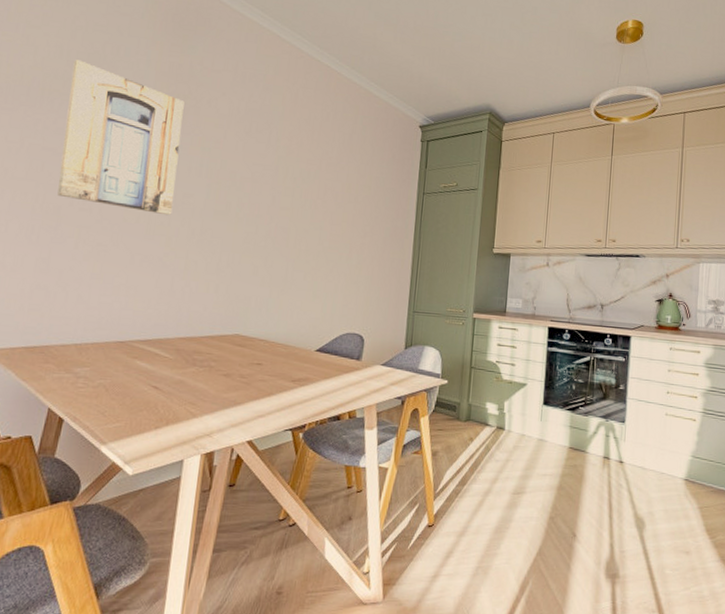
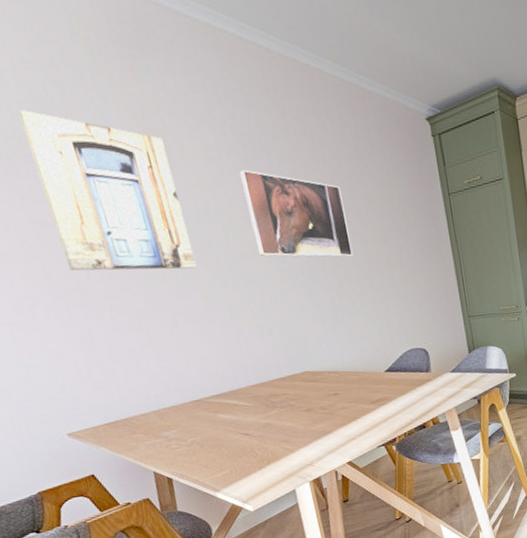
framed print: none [232,139,325,233] -> present [238,169,354,257]

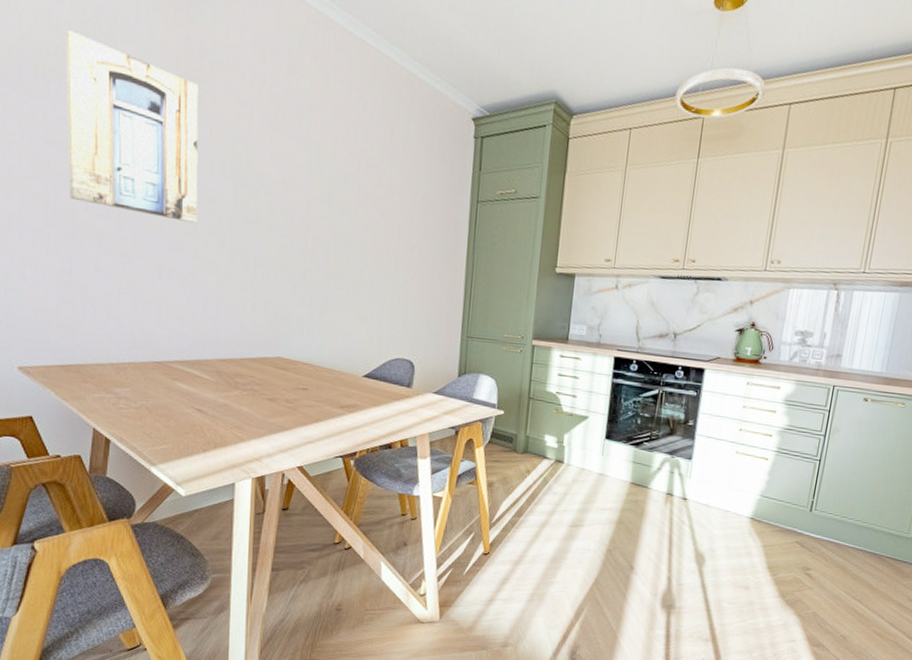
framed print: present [238,169,354,257] -> none [263,132,365,246]

